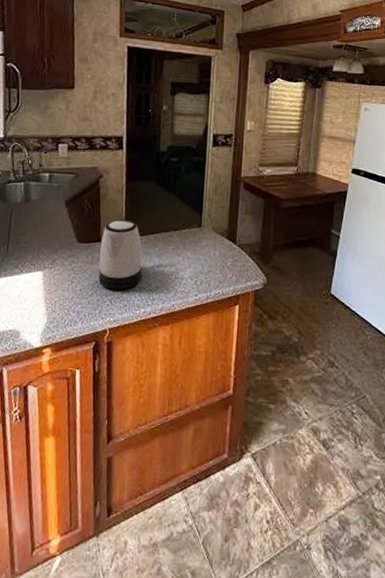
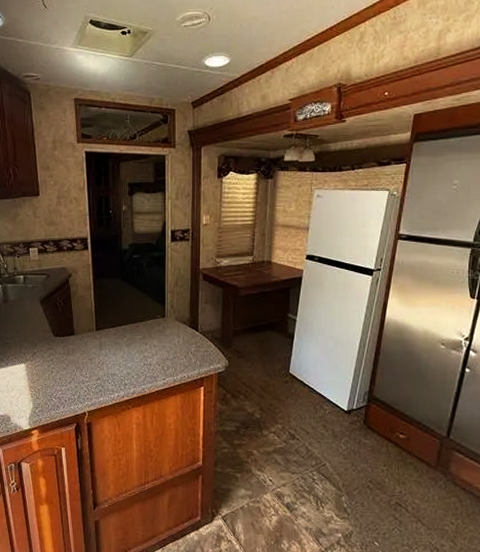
kettle: present [98,219,142,290] -> none [75,314,113,377]

